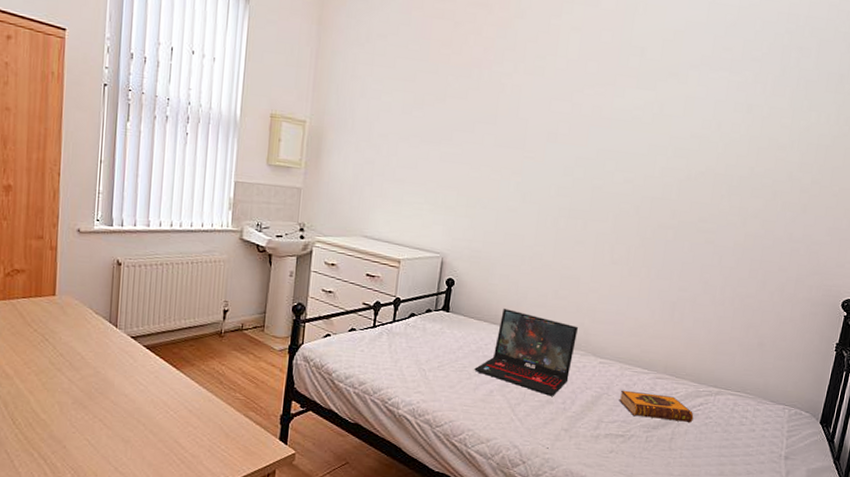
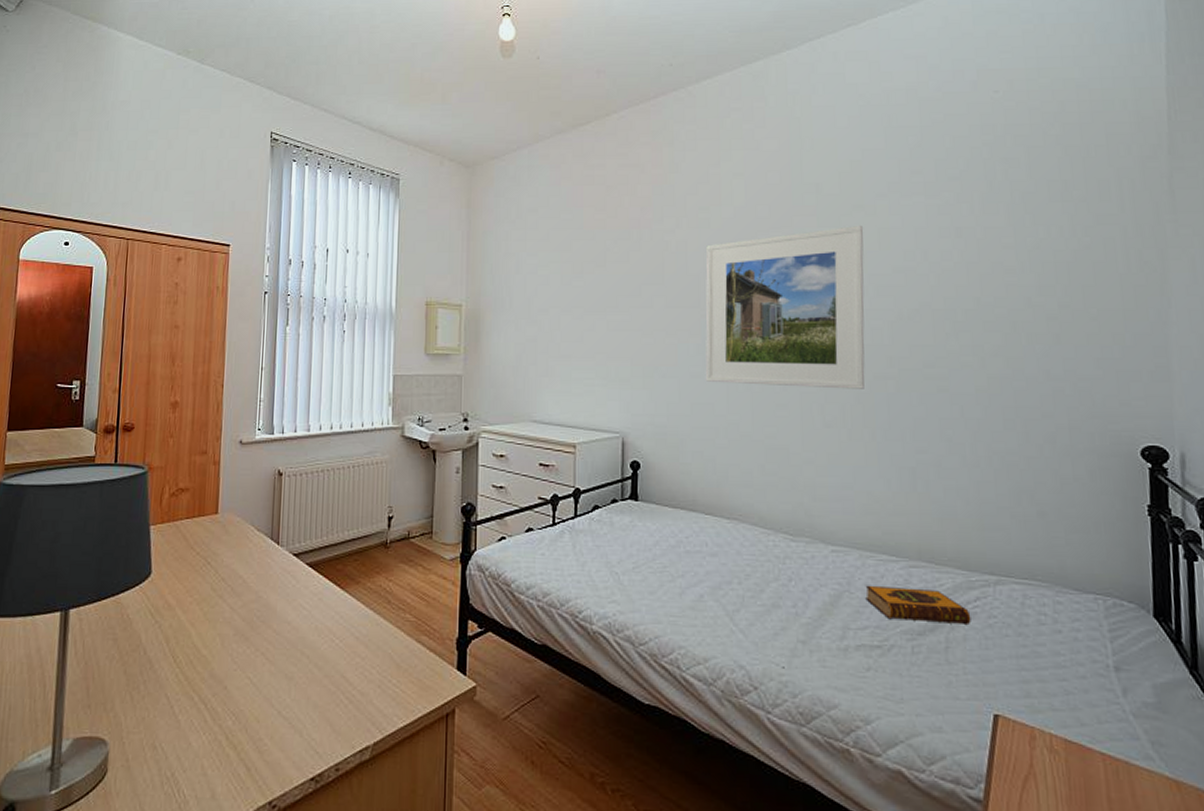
laptop: present [474,309,578,396] -> none [677,492,797,598]
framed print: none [520,91,674,235] -> present [705,225,865,389]

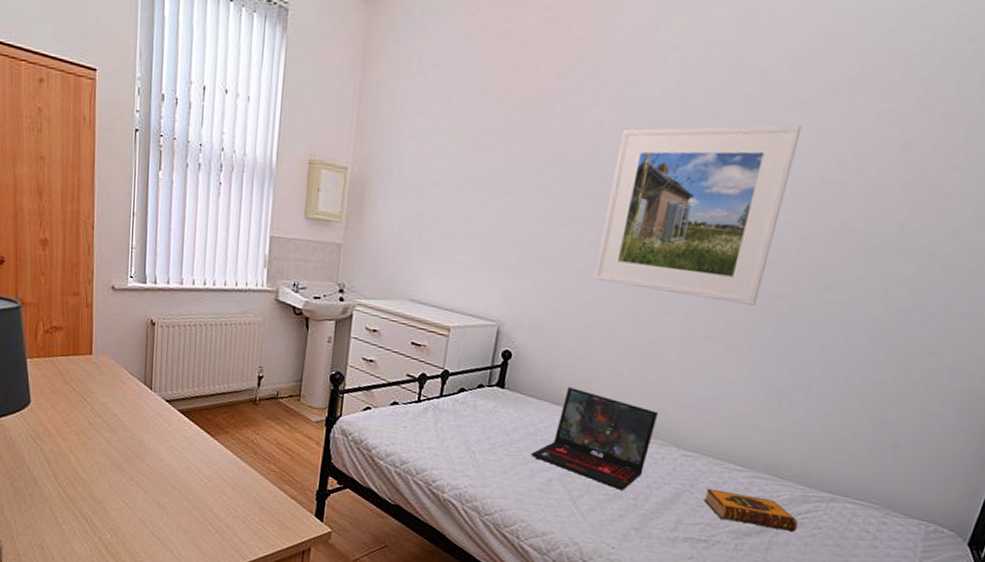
laptop: none [677,492,797,598] -> present [531,387,658,490]

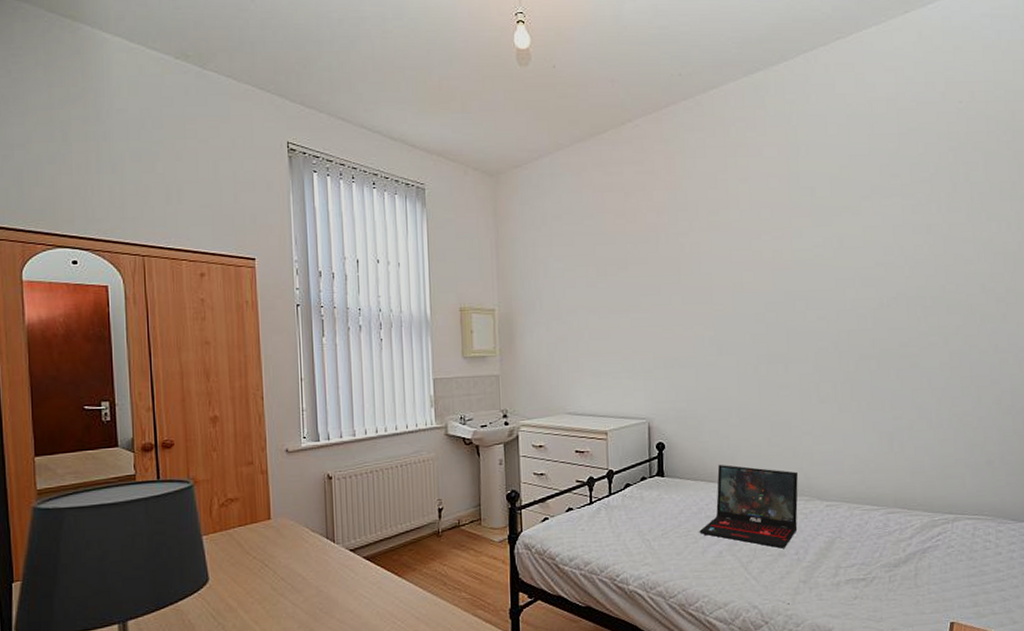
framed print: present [593,124,802,305] -> none [717,224,853,370]
hardback book: present [704,488,798,533] -> none [853,530,935,557]

